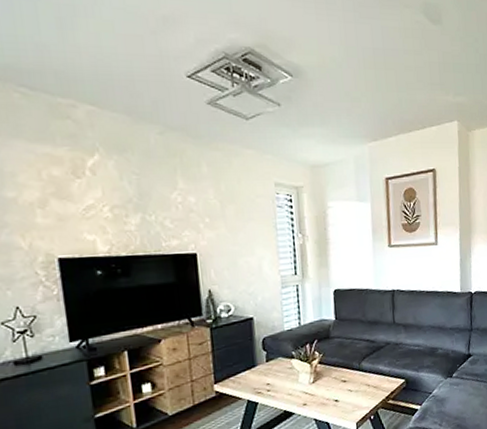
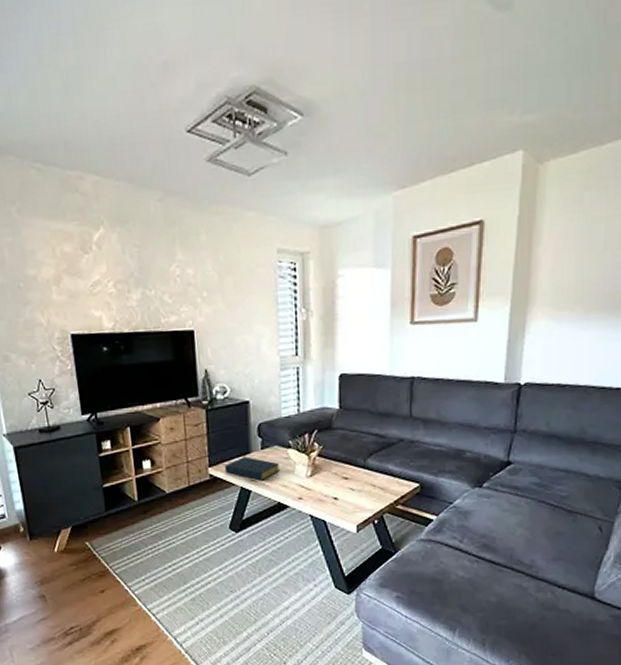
hardback book: none [230,370,284,392] -> present [224,457,279,481]

